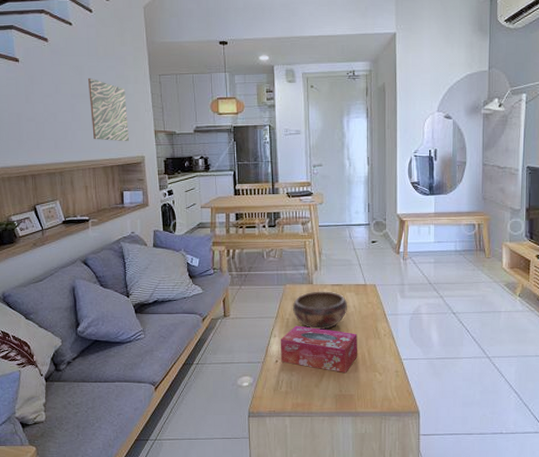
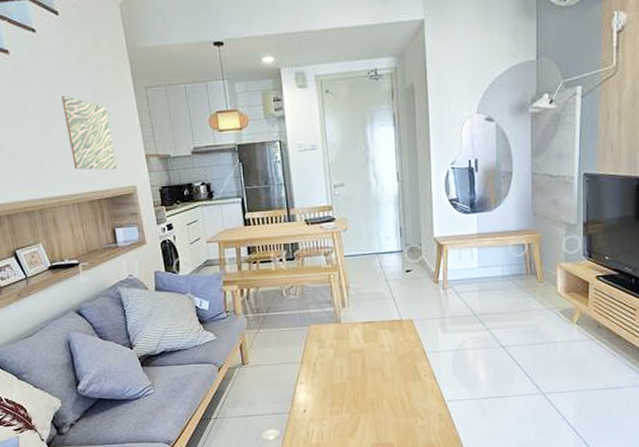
tissue box: present [280,325,358,374] -> none [307,370,396,420]
decorative bowl: present [292,291,348,330] -> none [319,330,383,374]

